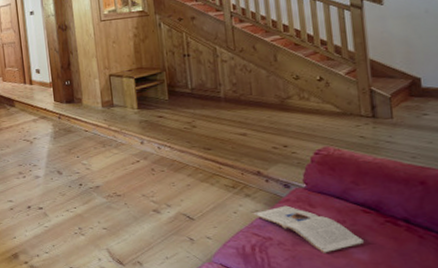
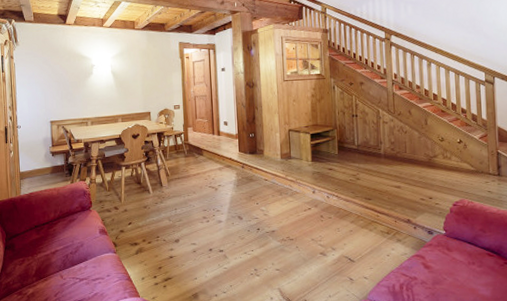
magazine: present [253,205,364,253] -> none [403,249,487,291]

